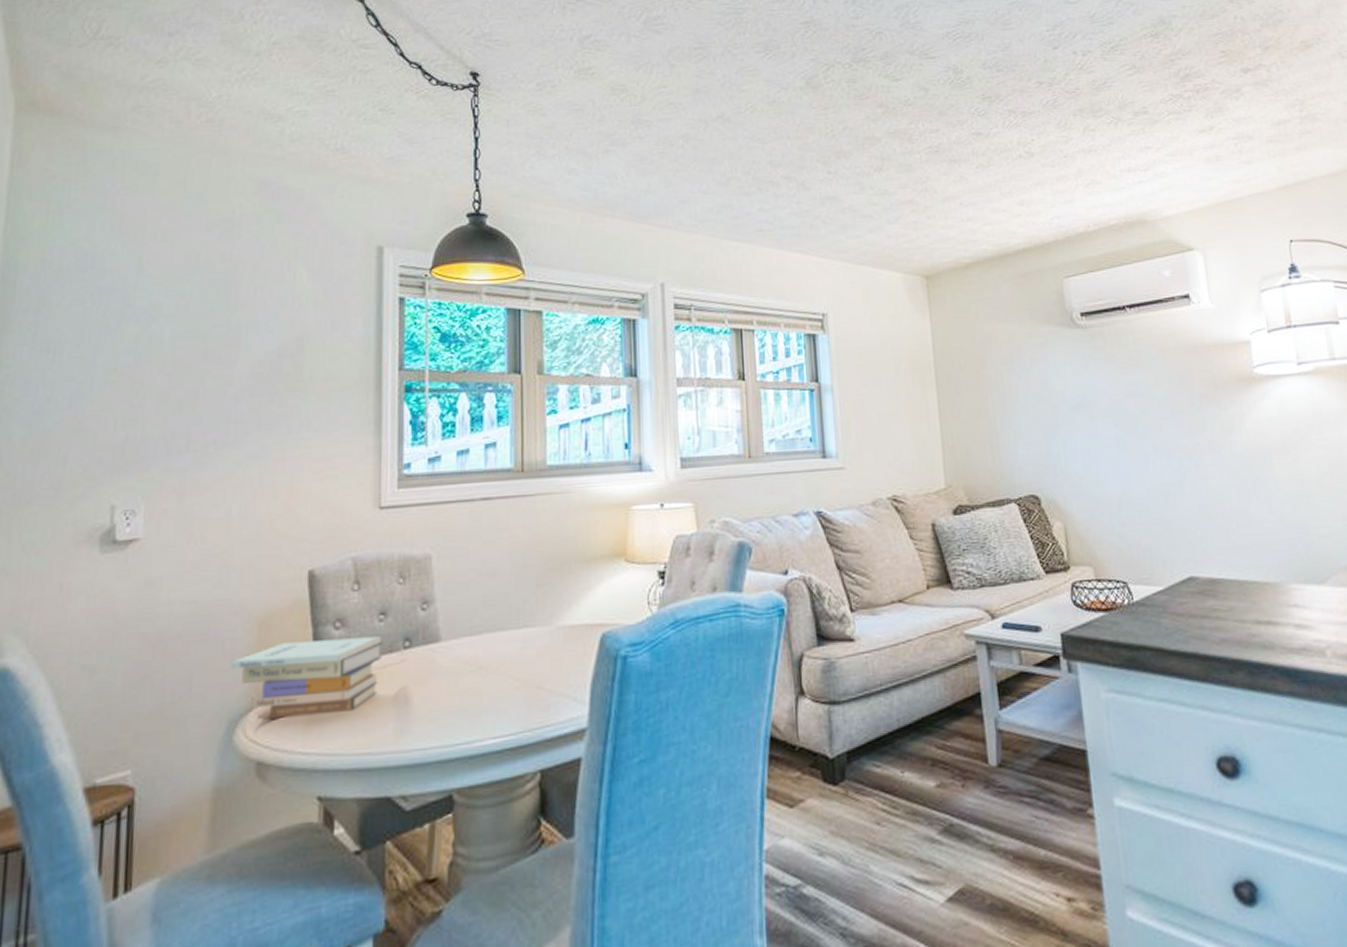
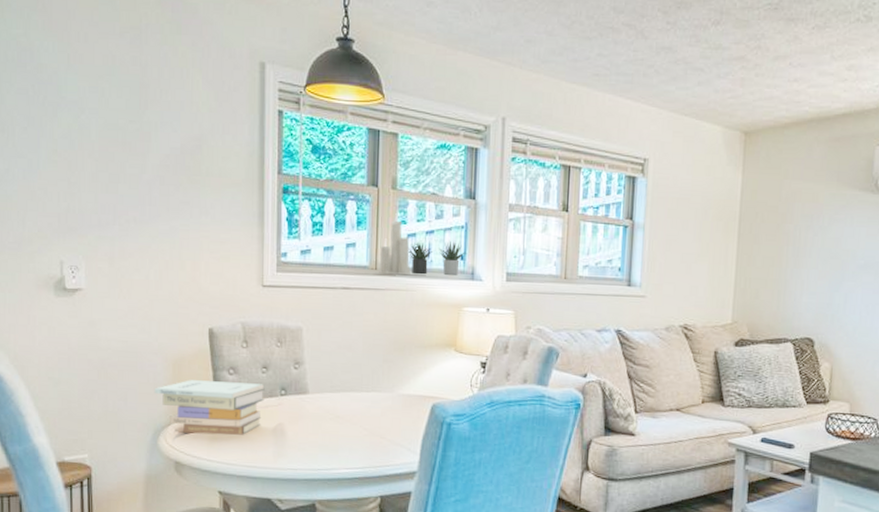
candle: none [526,402,565,477] -> present [379,213,411,275]
succulent plant: none [561,427,631,473] -> present [408,240,467,276]

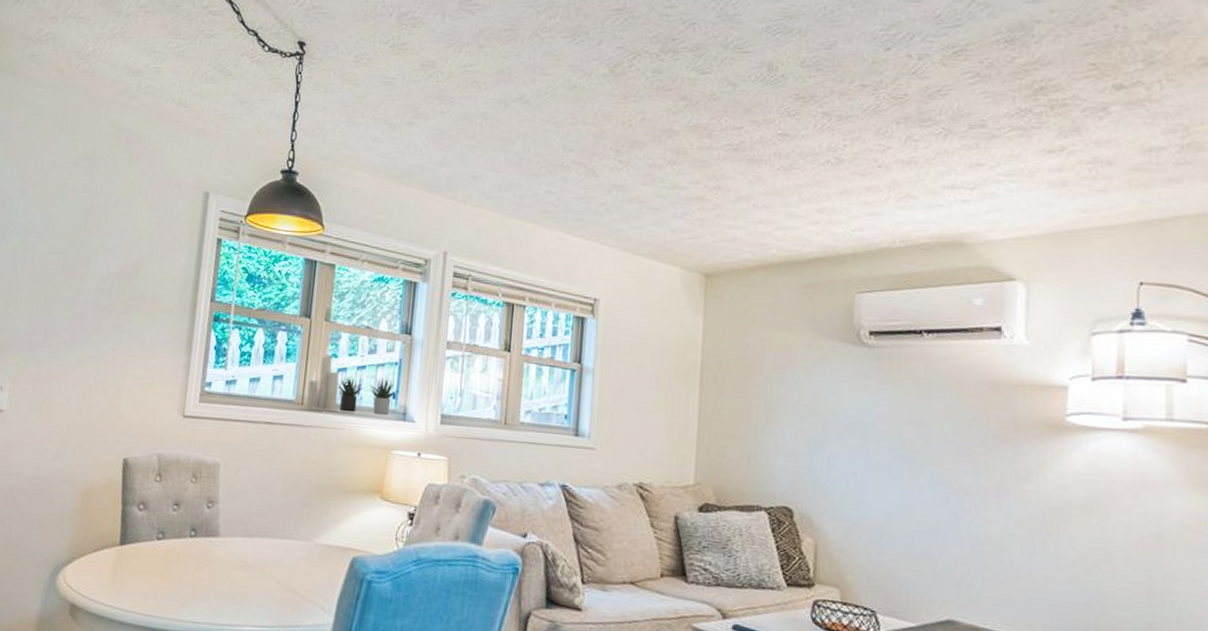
books: present [154,380,265,436] -> none [59,513,174,579]

